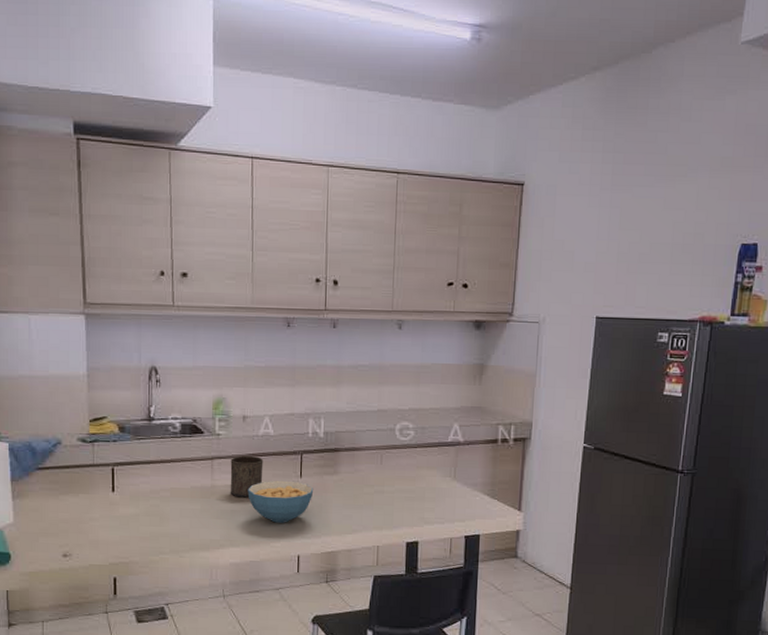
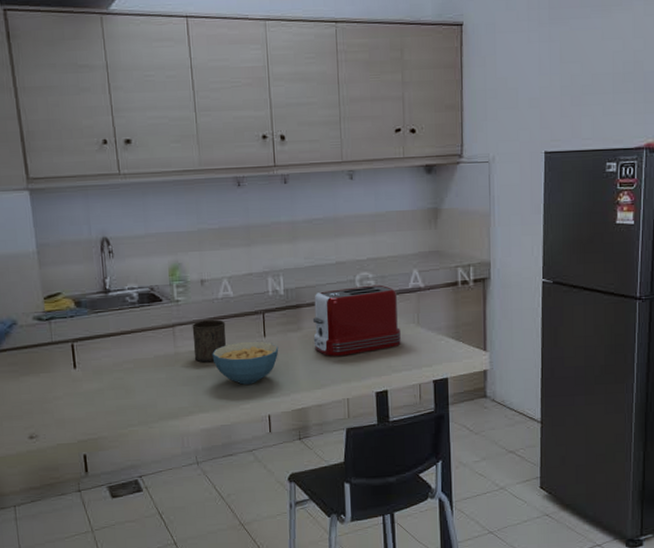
toaster: none [348,435,436,504] -> present [312,284,401,357]

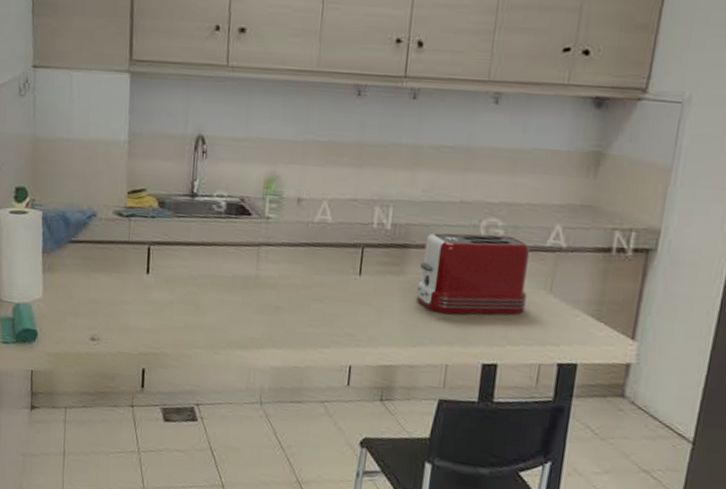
cup: present [192,319,226,363] -> none [276,244,318,294]
cereal bowl: present [212,341,279,385] -> none [296,276,375,327]

